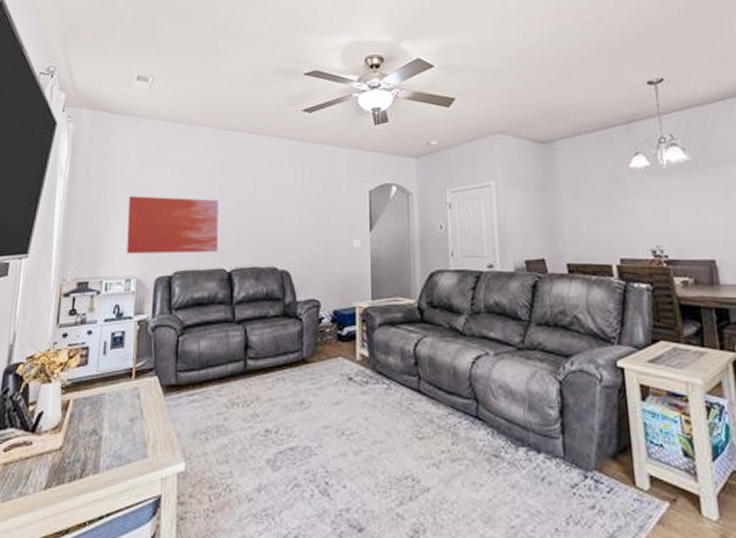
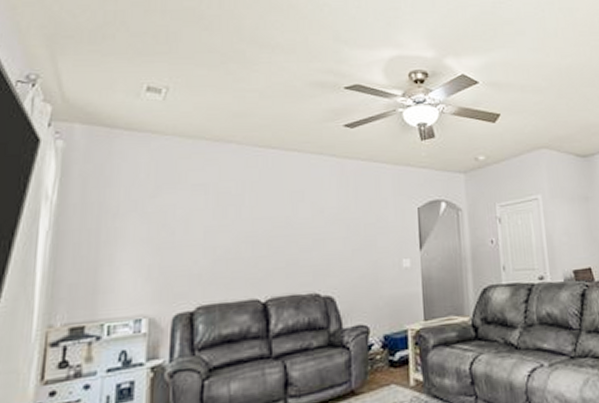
wall art: present [126,196,219,254] -> none [135,222,250,290]

